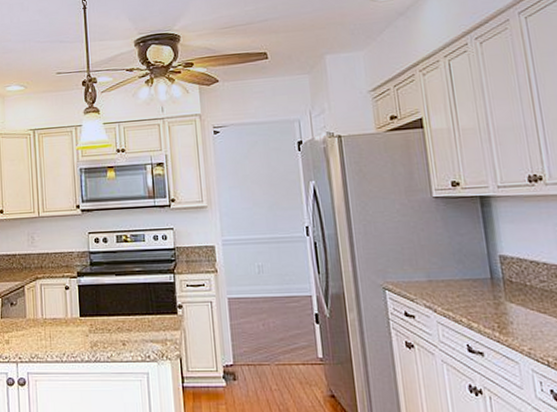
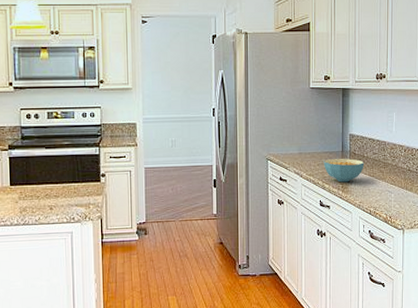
cereal bowl: none [465,288,529,321] -> present [323,158,365,183]

